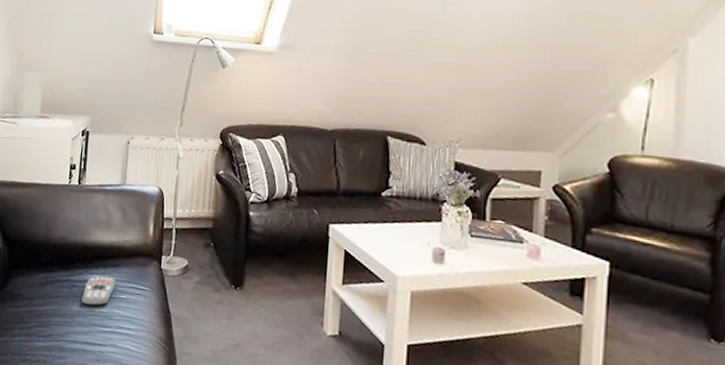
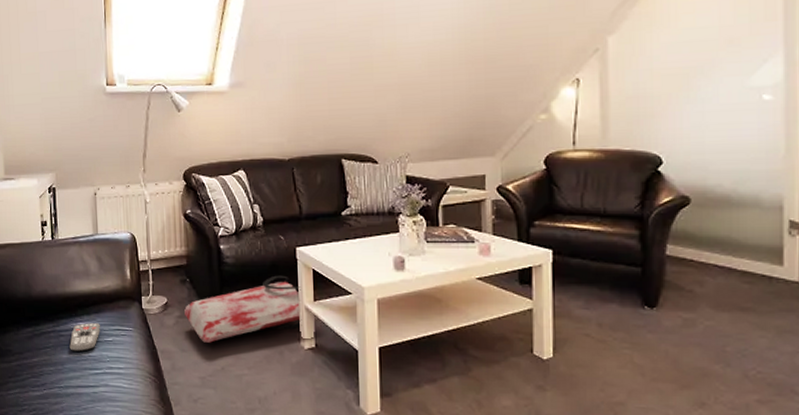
bag: none [204,251,330,315] -> present [184,275,302,343]

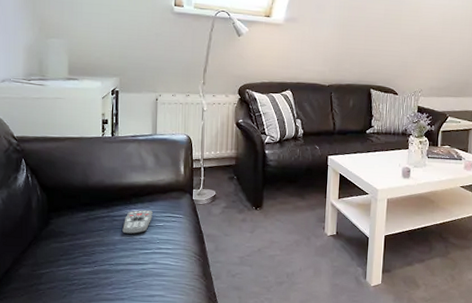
bag: present [184,275,302,343] -> none [230,177,329,229]

